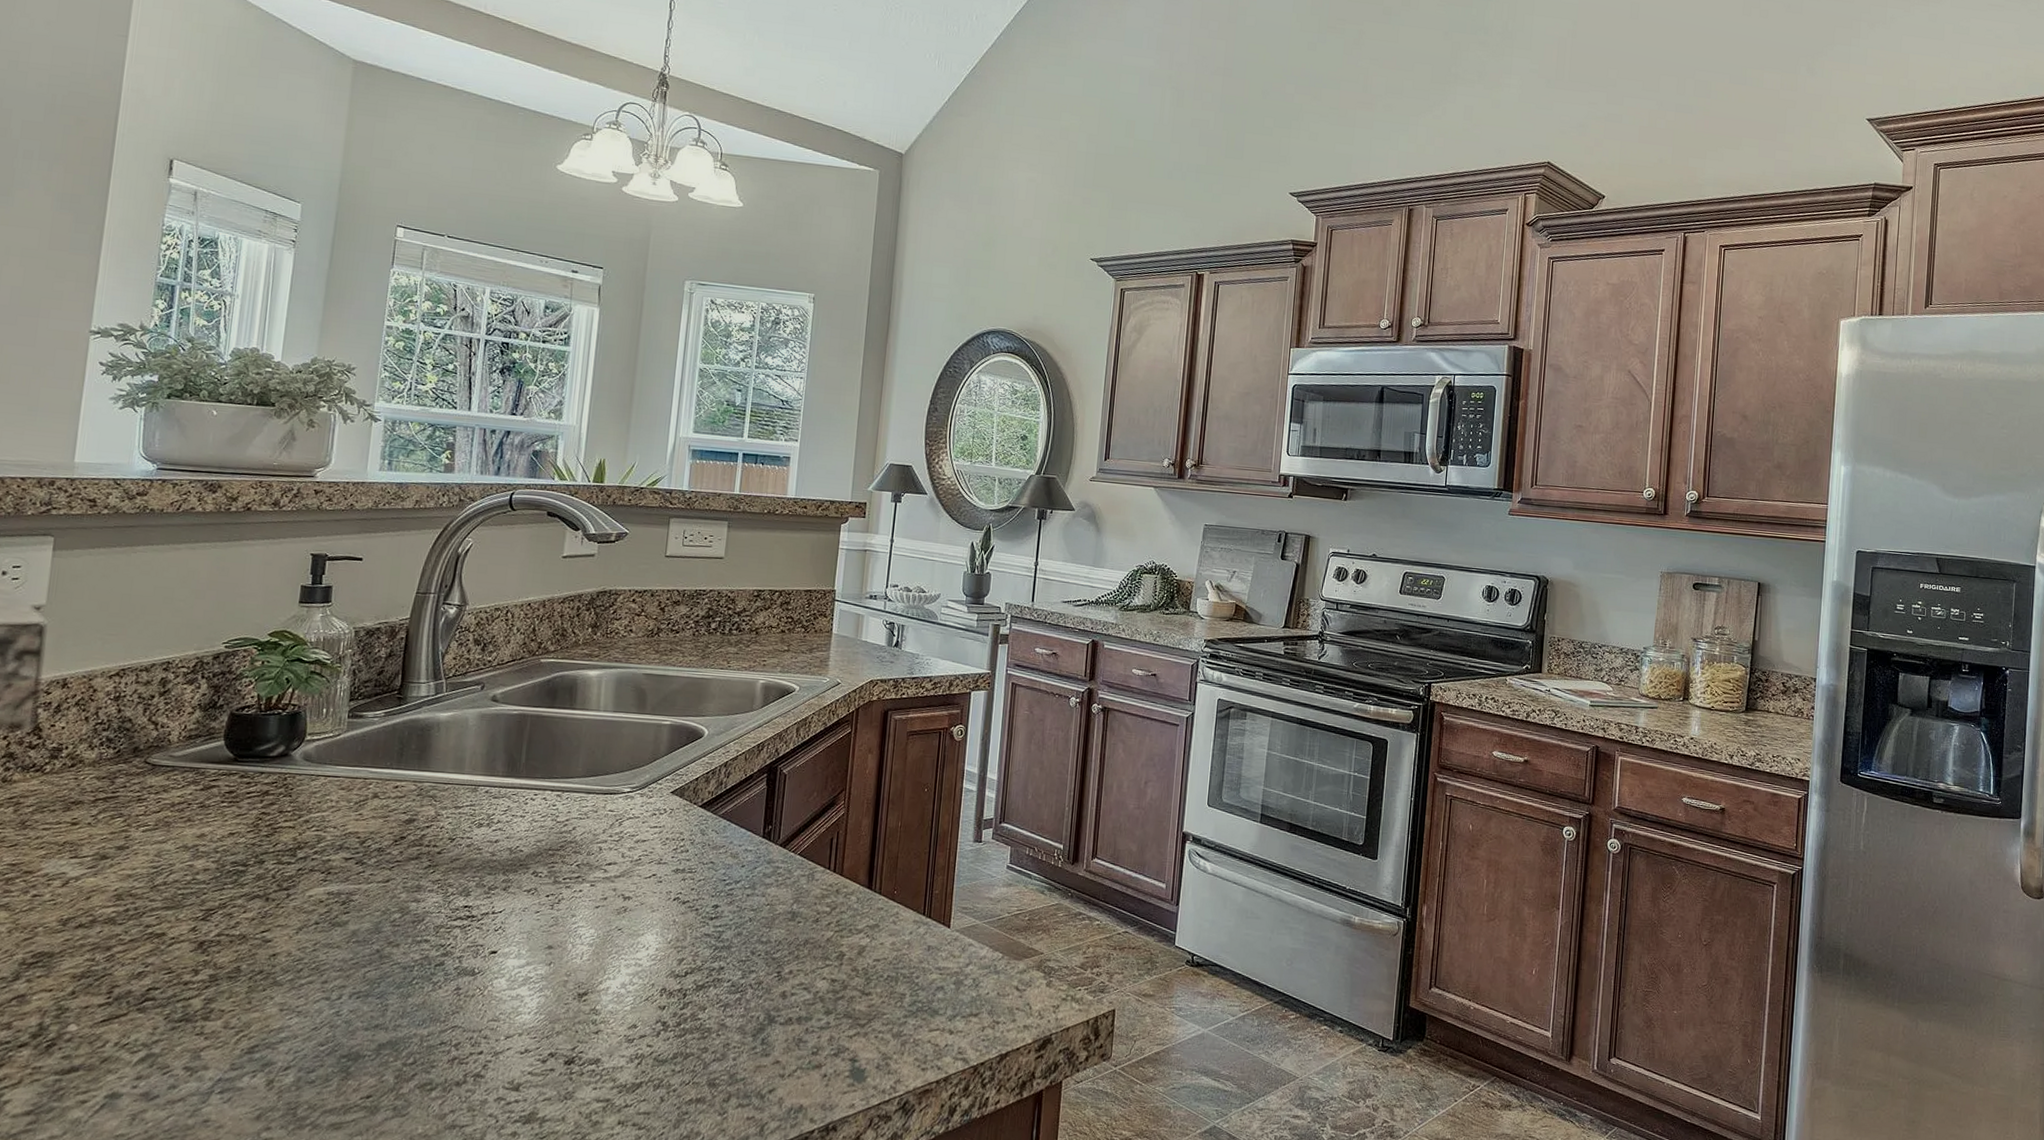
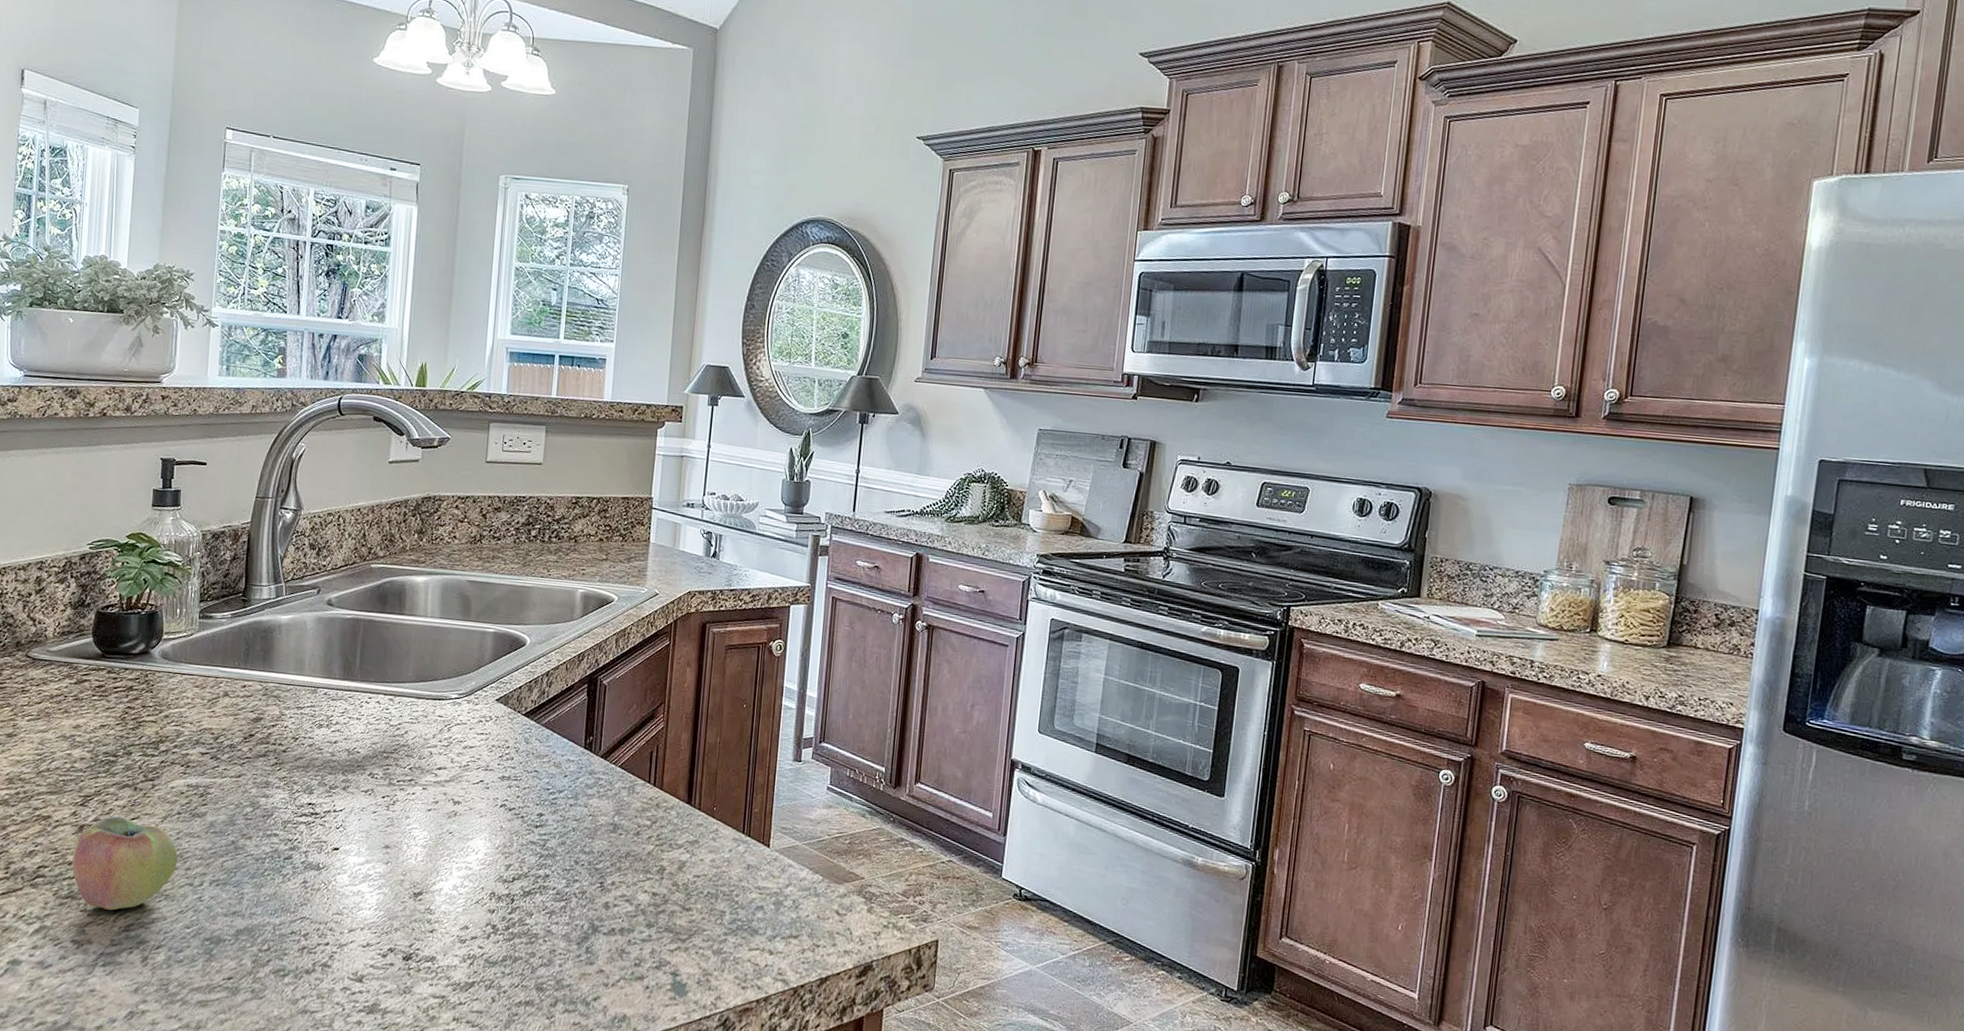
apple: none [188,930,314,1032] -> present [72,816,178,911]

